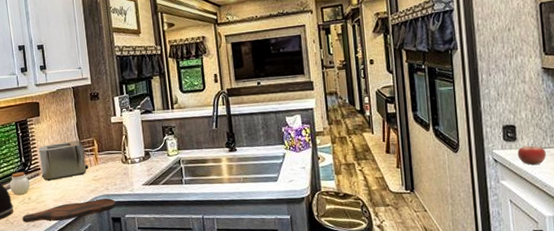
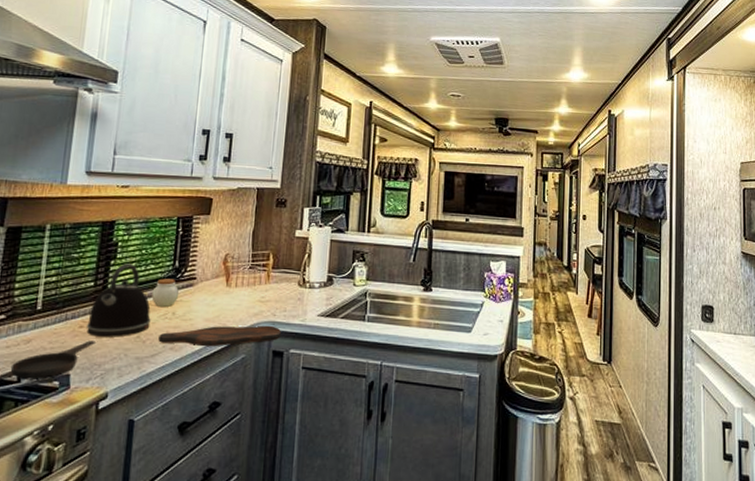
toaster: present [38,140,89,181] -> none [196,250,259,295]
fruit: present [517,144,547,165] -> none [713,328,740,351]

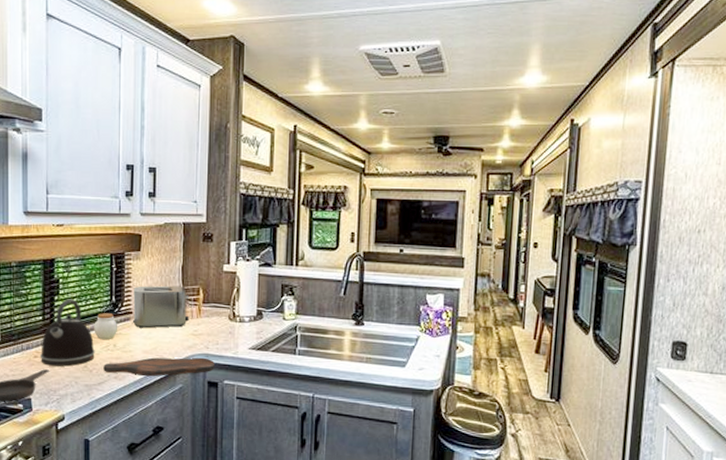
toaster: none [196,250,259,295] -> present [133,285,190,329]

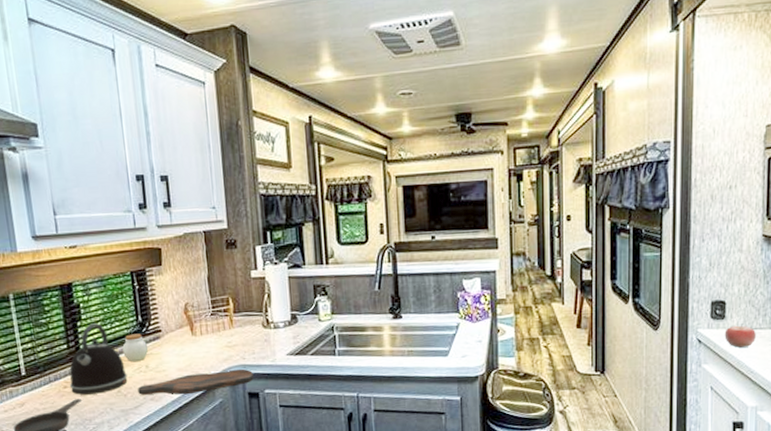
toaster: present [133,285,190,329] -> none [159,297,222,346]
fruit: none [684,367,717,391] -> present [724,323,757,348]

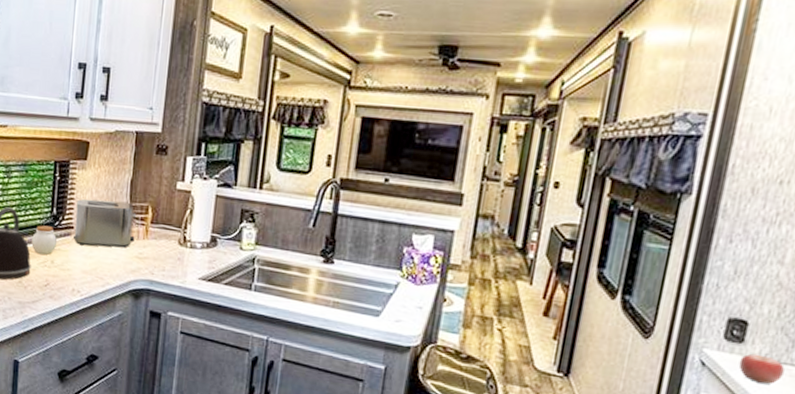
cutting board: present [138,369,253,395] -> none [38,278,159,302]
toaster: none [159,297,222,346] -> present [74,199,137,248]

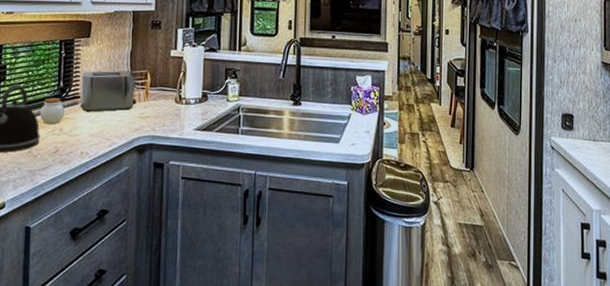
fruit: present [738,353,786,385] -> none [573,135,599,156]

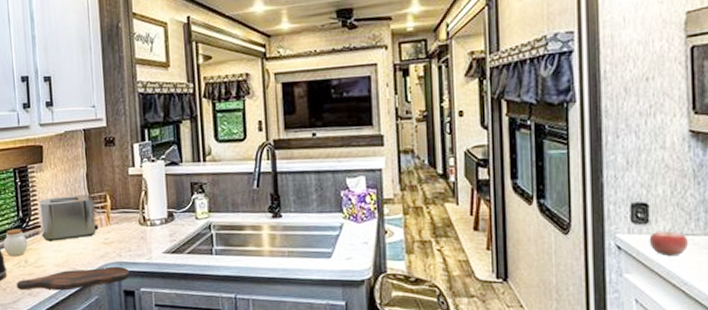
cutting board: none [48,139,161,160] -> present [16,266,129,291]
fruit: none [573,135,599,156] -> present [649,229,689,256]

